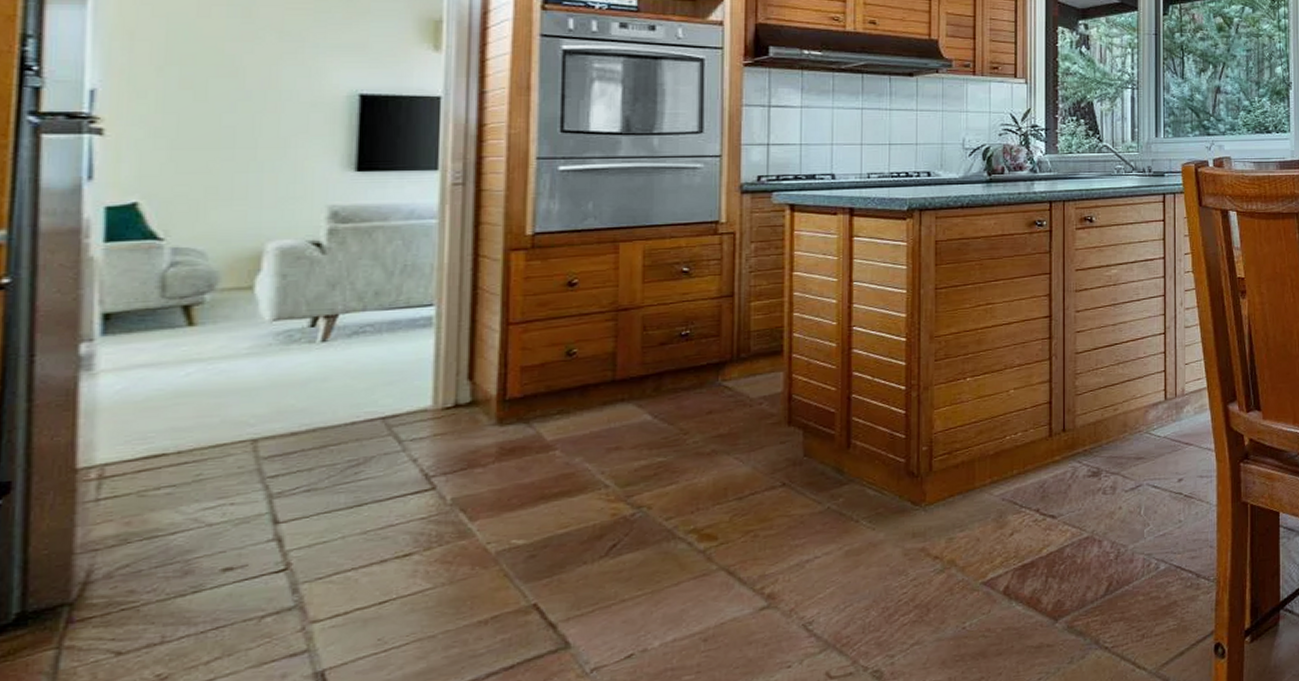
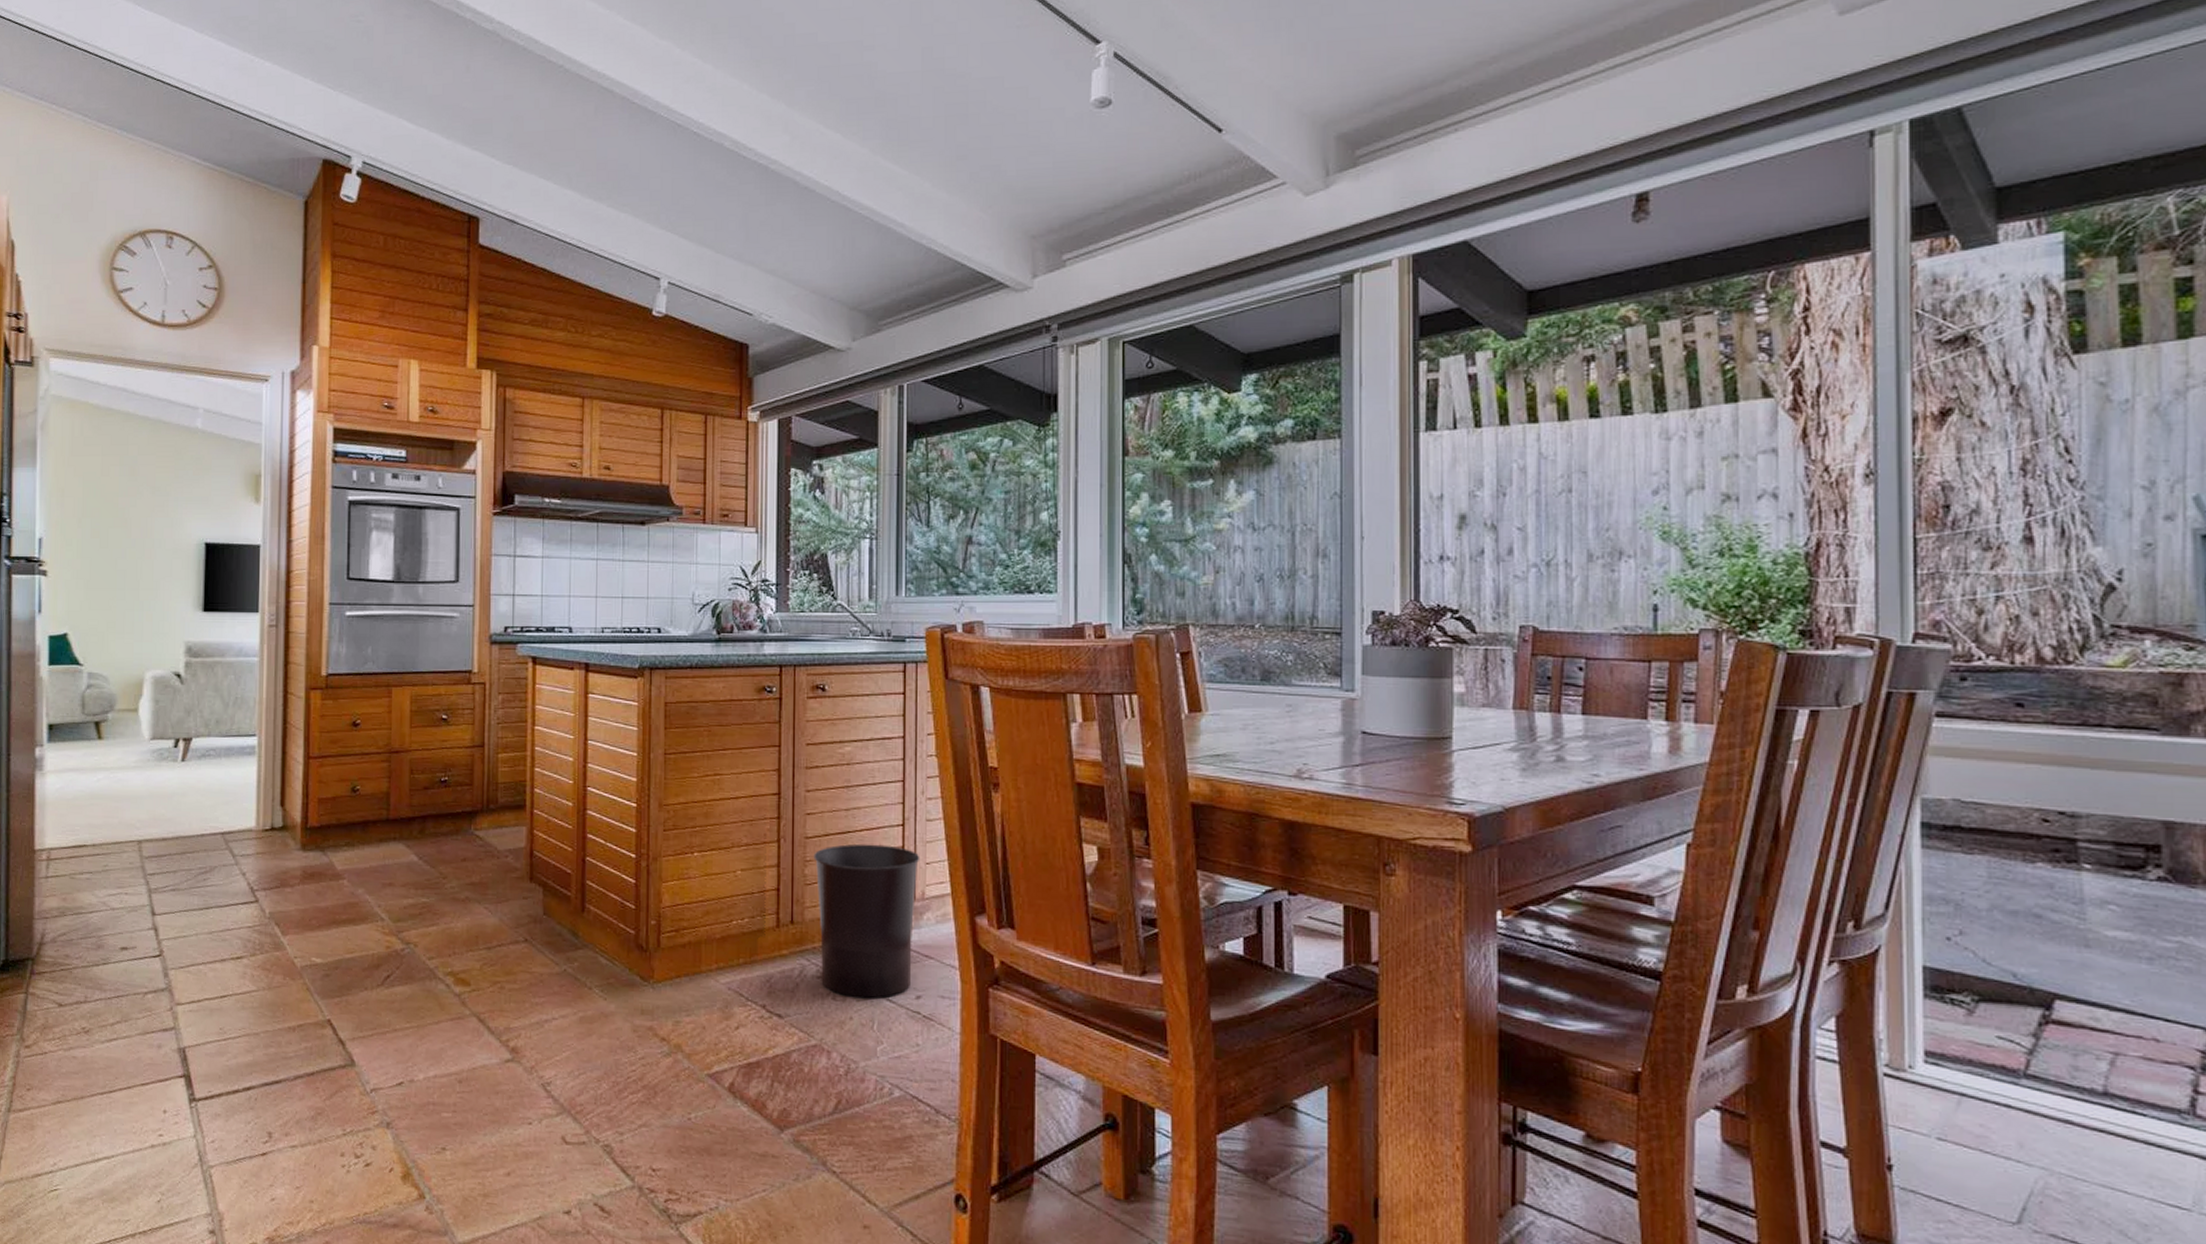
waste bin: none [1084,352,1180,489] -> present [814,843,920,998]

